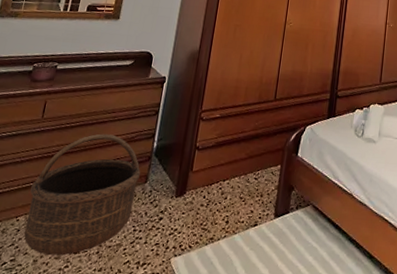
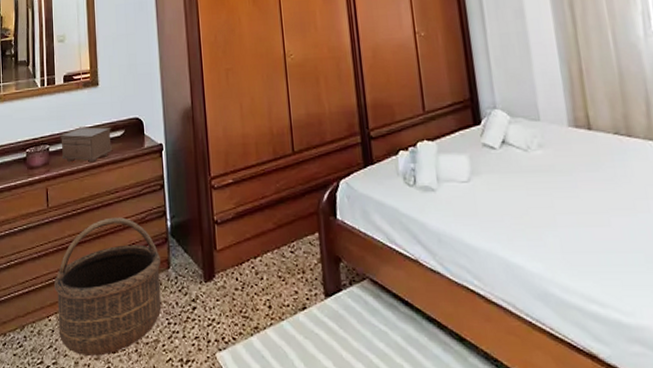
jewelry box: none [67,51,123,85] -> present [59,126,112,163]

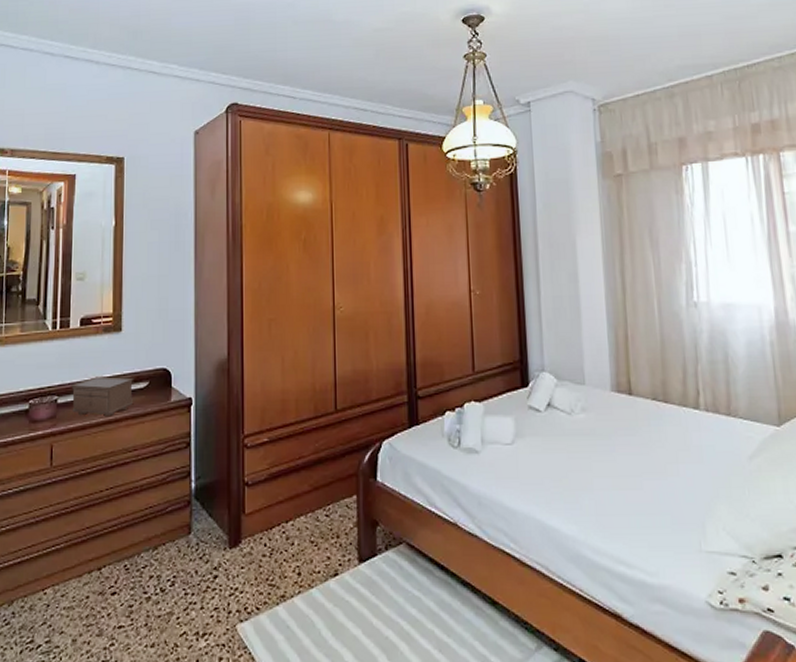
basket: present [54,217,162,356] -> none [53,478,182,632]

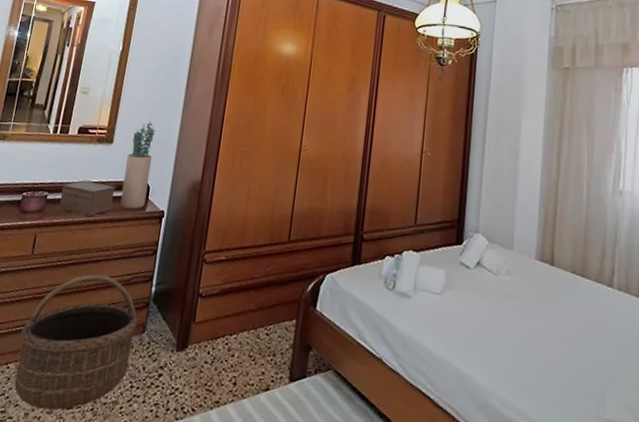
basket: none [53,478,182,632] -> present [14,274,138,410]
vase: none [140,300,169,402] -> present [120,121,155,210]

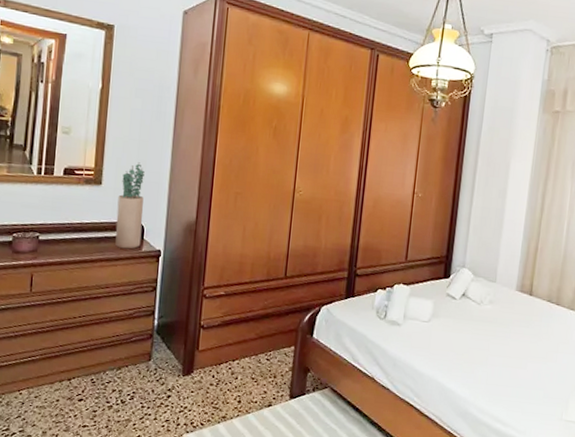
basket: present [14,274,138,410] -> none [28,309,144,429]
jewelry box: present [58,180,117,218] -> none [52,221,110,258]

